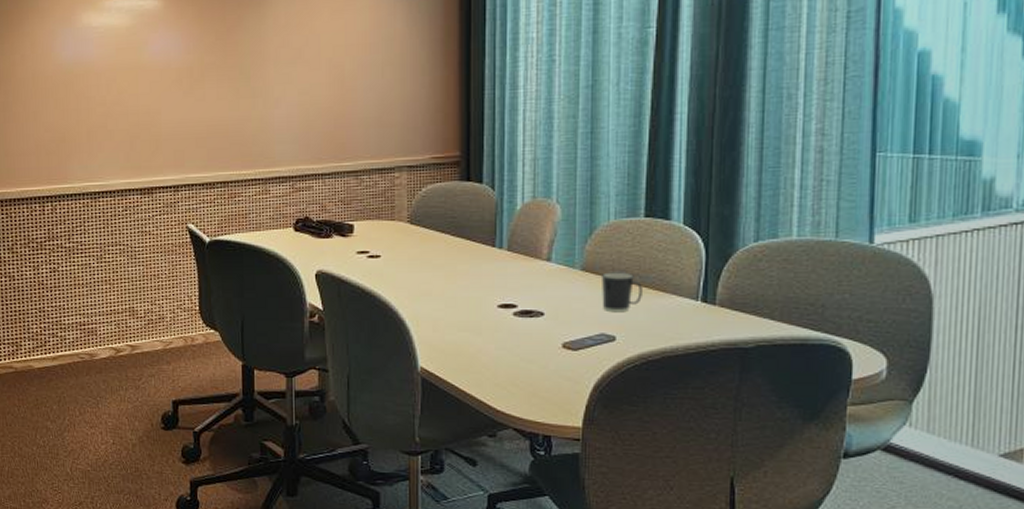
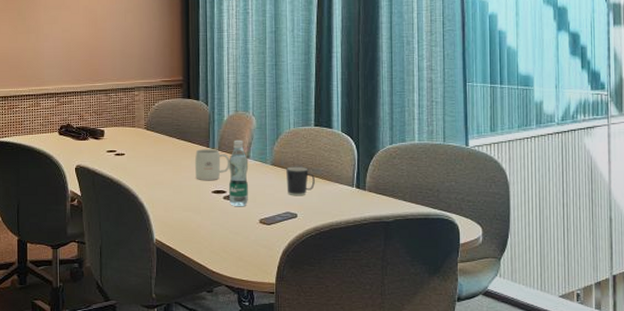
mug: none [474,249,524,292] -> present [194,149,230,181]
bottle: none [520,236,549,327] -> present [228,139,249,207]

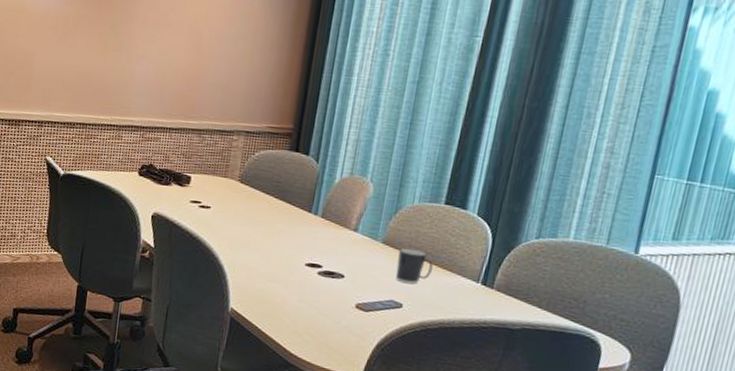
mug: present [194,149,230,181] -> none [289,213,334,252]
bottle: present [228,139,249,207] -> none [323,207,356,287]

